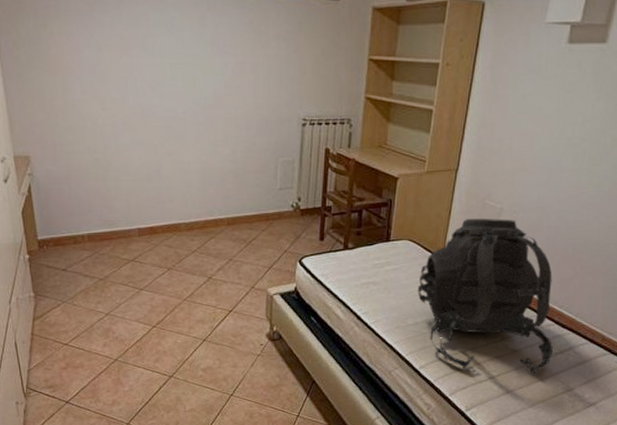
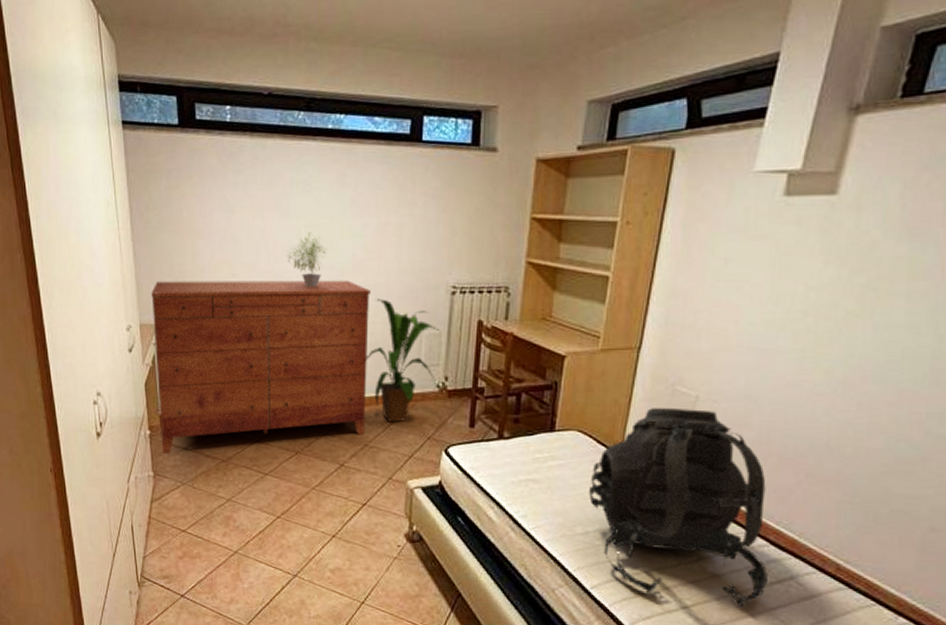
dresser: none [24,114,231,275] -> present [151,280,370,454]
potted plant: none [153,69,191,120] -> present [287,232,327,287]
house plant: none [229,130,294,239] -> present [366,299,440,423]

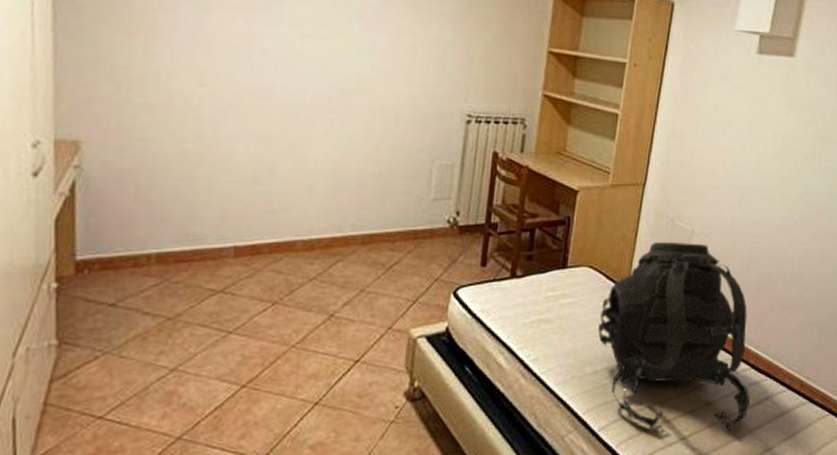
dresser: present [151,280,370,454] -> none [74,85,376,313]
potted plant: present [287,232,327,287] -> none [275,42,326,107]
house plant: present [366,299,440,423] -> none [367,123,452,263]

